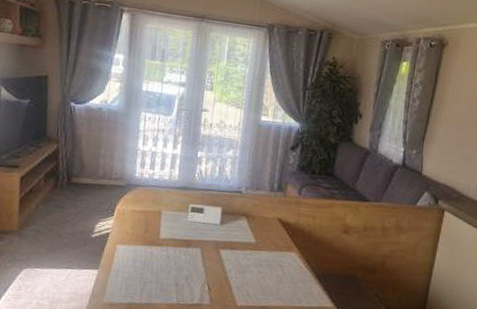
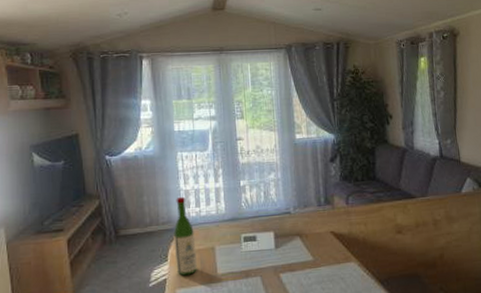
wine bottle: none [120,156,145,234] -> present [173,196,197,276]

